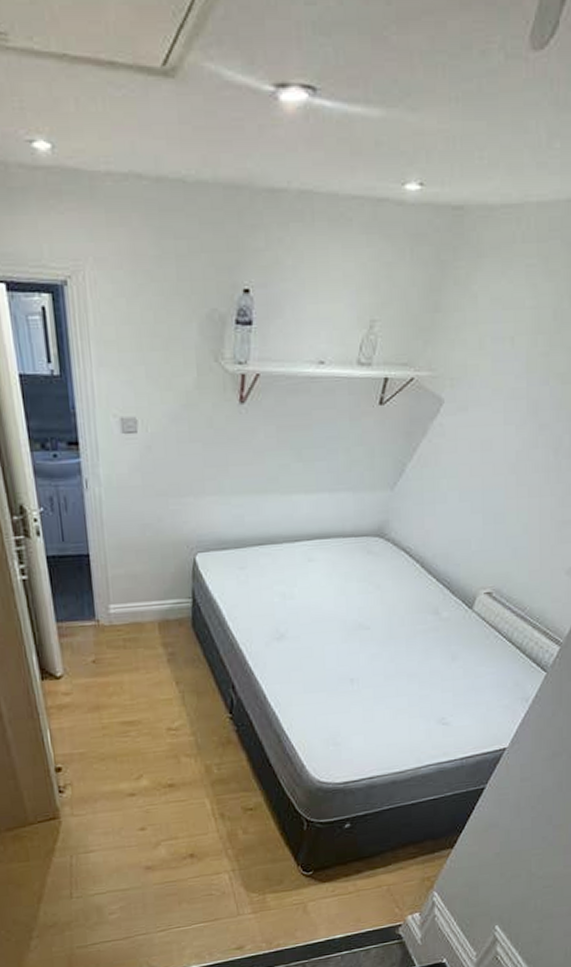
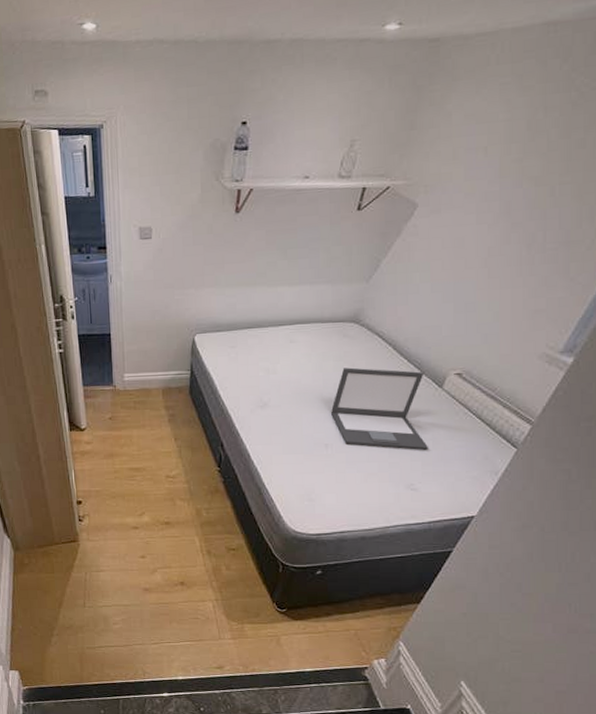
laptop: none [356,589,460,680] -> present [331,367,429,450]

